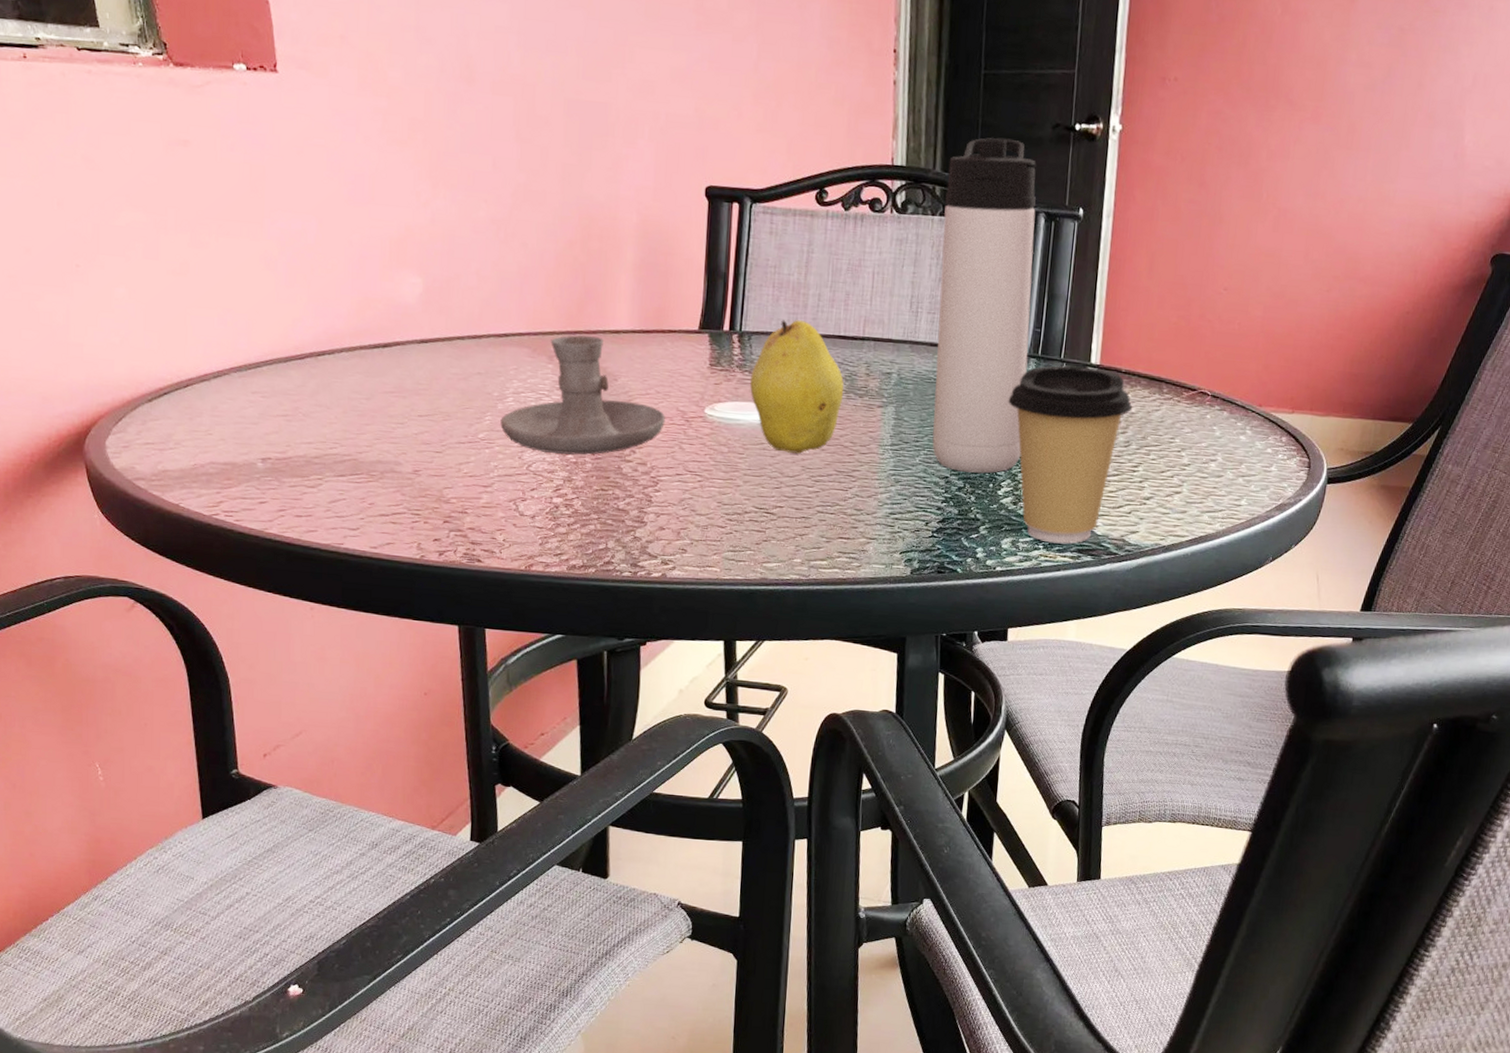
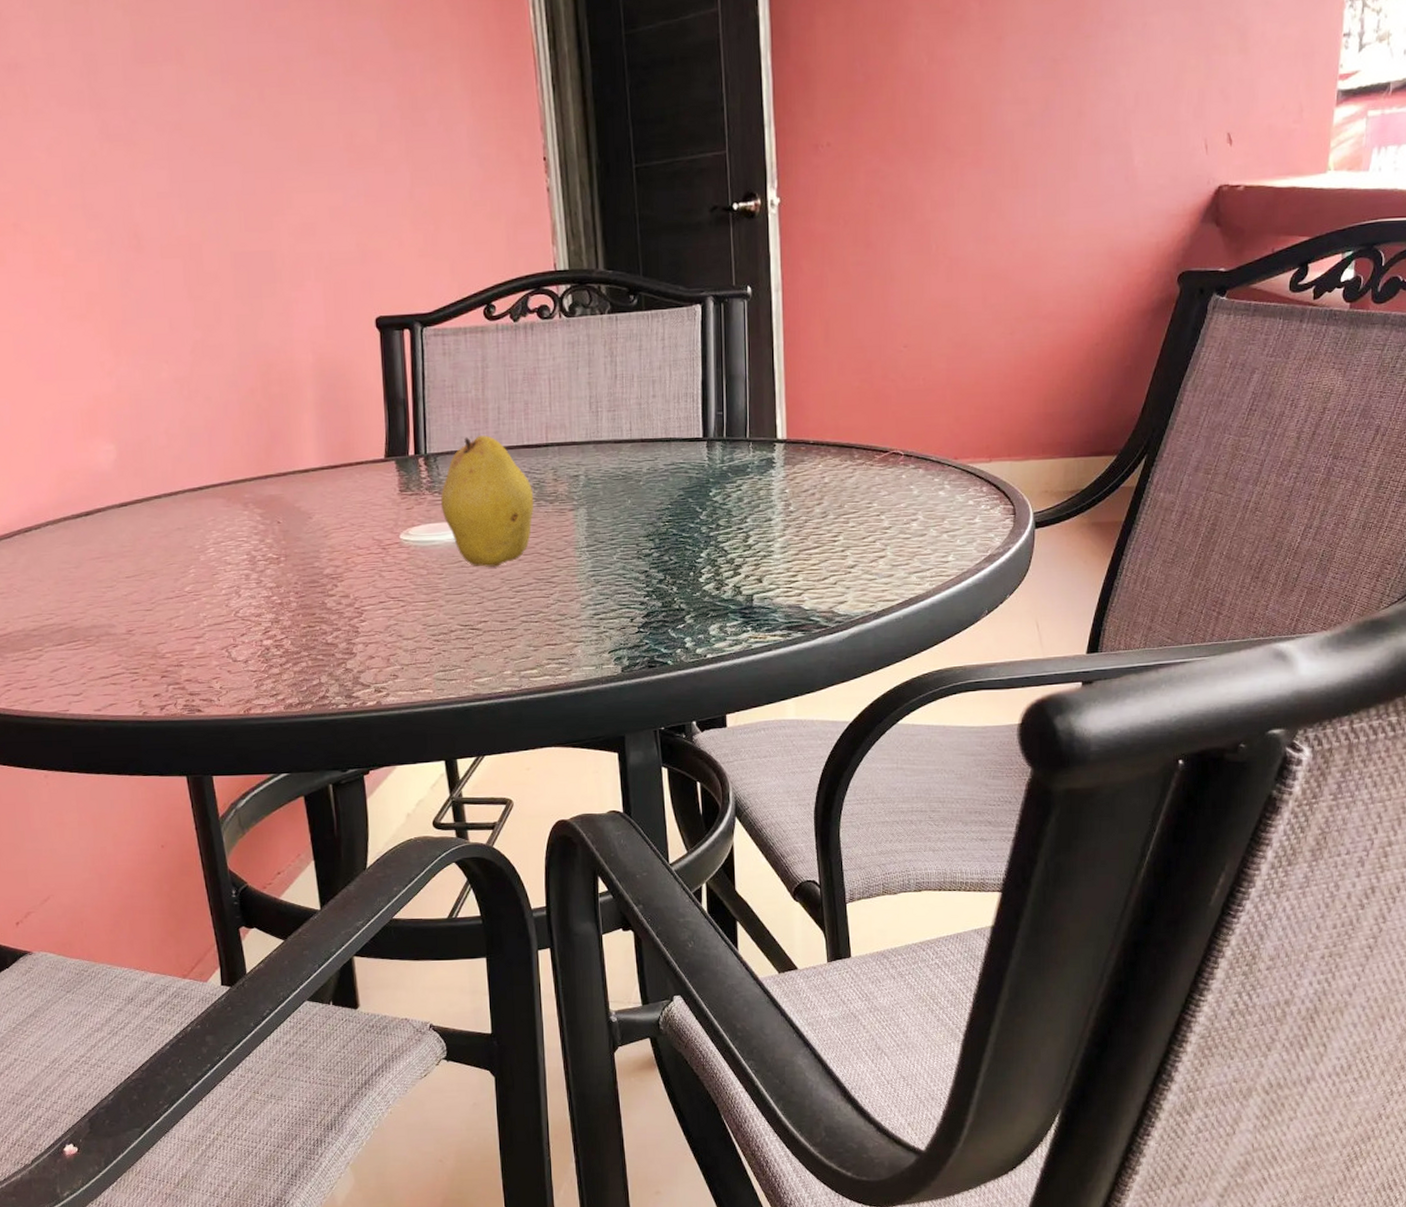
candle holder: present [500,335,665,455] -> none [204,478,363,597]
thermos bottle: present [932,137,1037,474] -> none [611,228,718,564]
coffee cup: present [1008,365,1132,544] -> none [698,442,824,624]

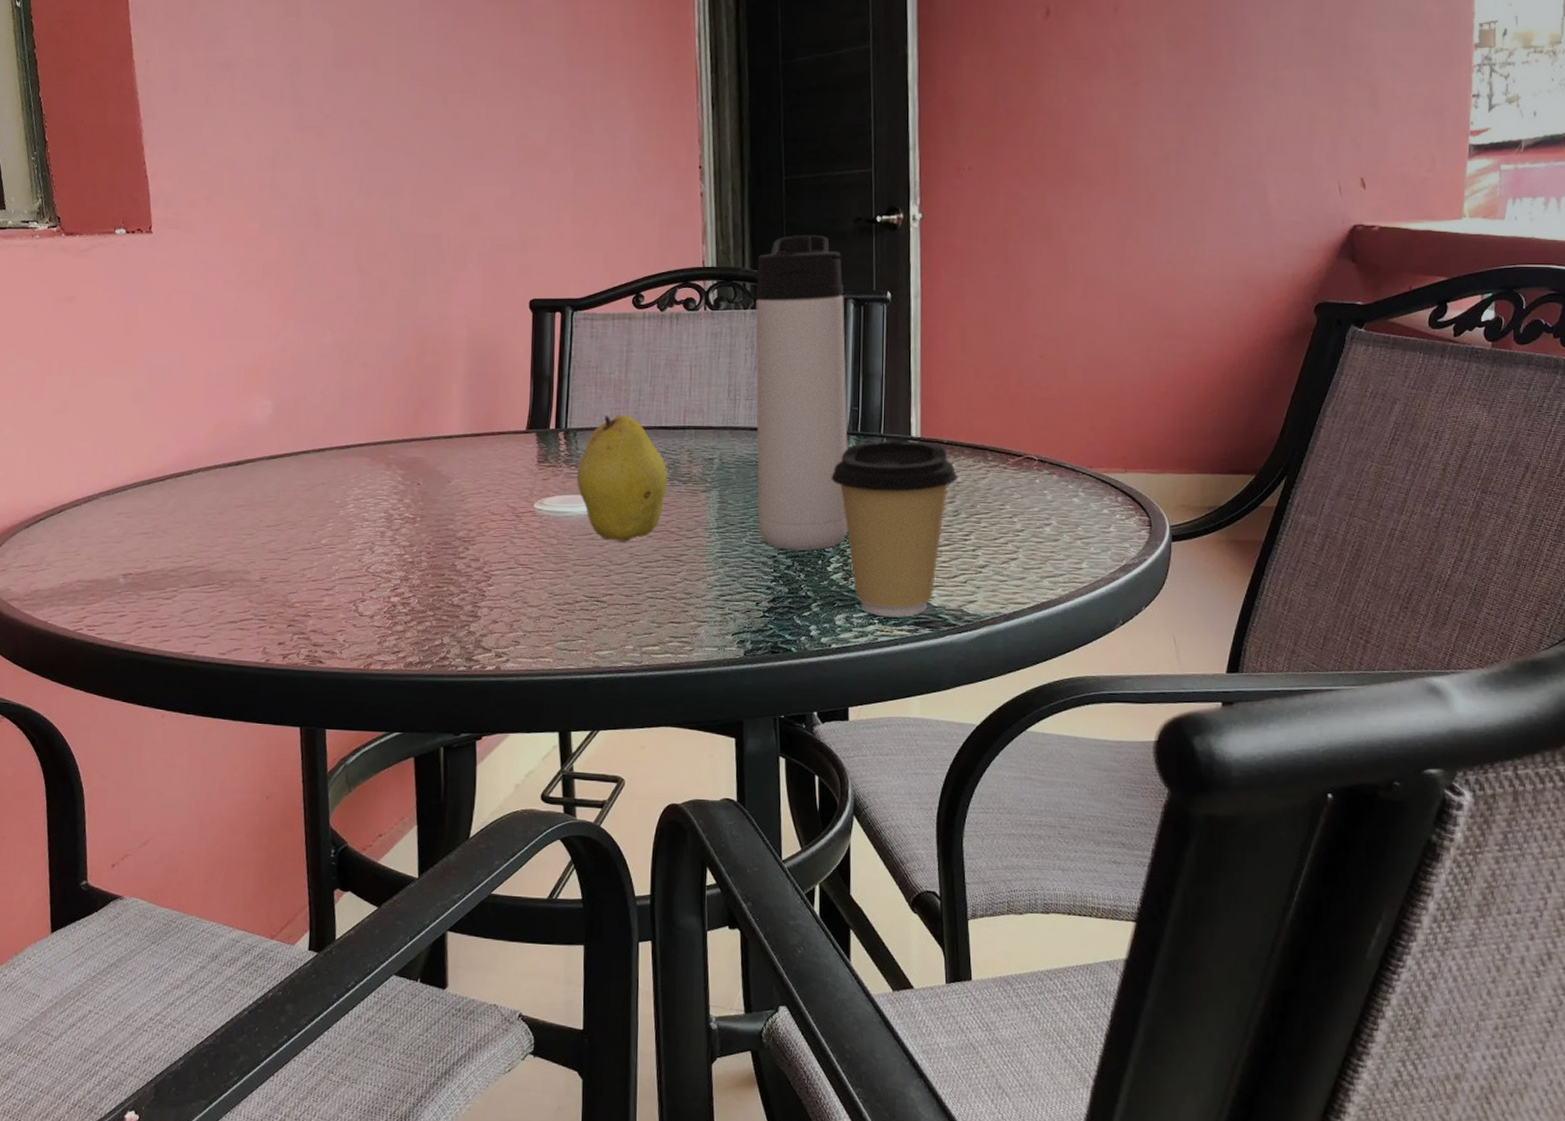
thermos bottle: none [611,228,718,564] -> present [755,234,848,552]
coffee cup: none [698,442,824,624] -> present [831,439,957,618]

